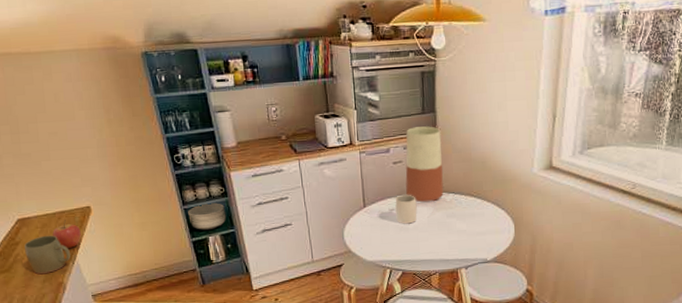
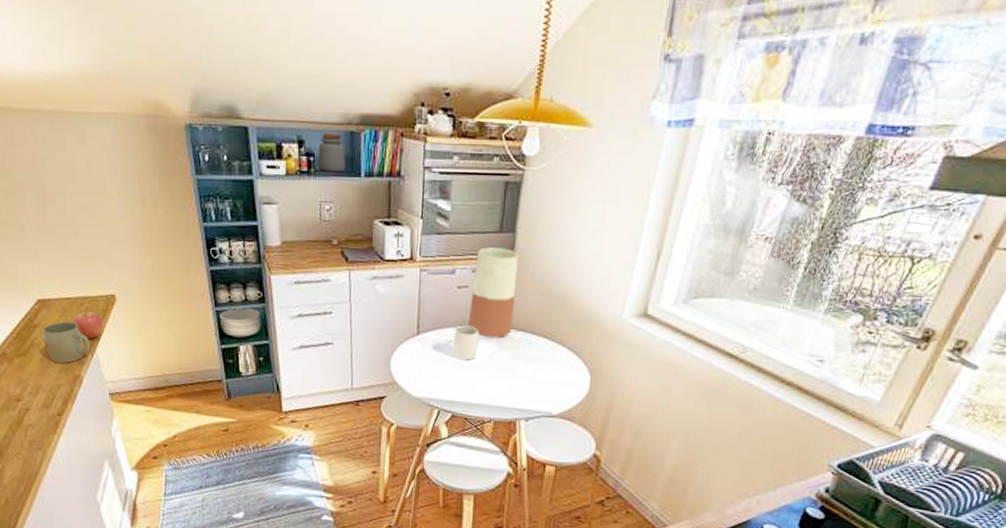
jar: none [261,47,286,80] -> present [318,132,346,173]

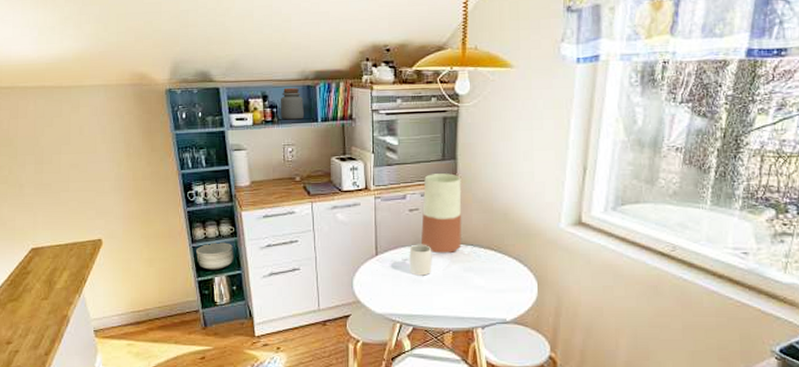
mug: present [43,321,90,364] -> none [35,266,77,306]
fruit: present [73,307,103,339] -> none [63,251,90,280]

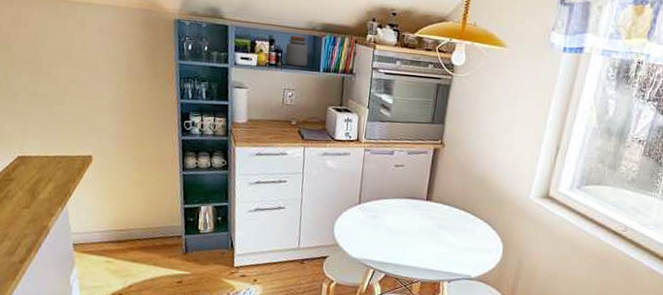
bowl: present [196,242,234,271] -> none [185,173,223,200]
mug: present [409,244,432,276] -> none [388,197,412,228]
vase: present [421,173,462,254] -> none [403,134,447,210]

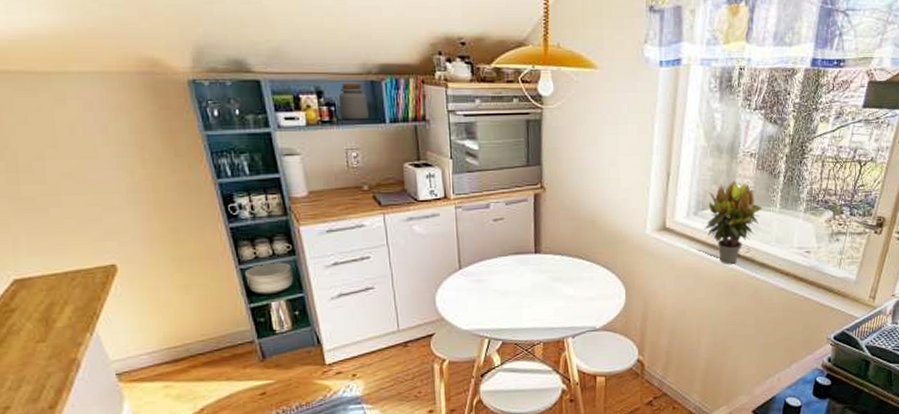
bowl: none [185,173,223,200] -> present [245,262,294,295]
potted plant: none [585,162,644,241] -> present [704,180,761,265]

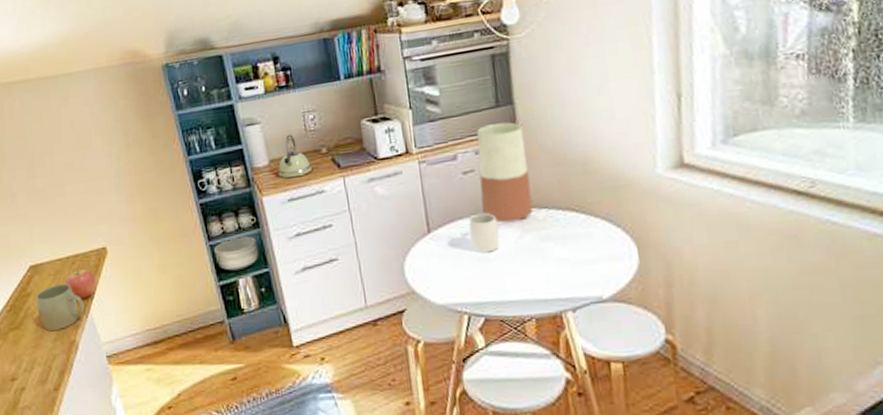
mug: none [23,300,87,349] -> present [36,283,84,332]
fruit: none [63,281,103,316] -> present [66,265,96,299]
kettle: none [317,169,354,211] -> present [278,134,313,179]
jar: present [339,82,370,120] -> none [294,43,325,83]
mug: none [495,255,520,289] -> present [468,212,500,253]
vase: none [507,180,550,265] -> present [476,122,533,223]
potted plant: present [704,180,761,265] -> none [740,92,825,207]

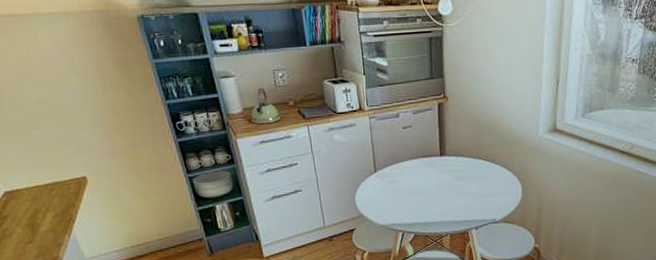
mug: present [36,283,84,332] -> none [13,207,66,249]
fruit: present [66,265,96,299] -> none [45,191,77,221]
mug: present [468,212,500,253] -> none [406,158,428,188]
vase: present [476,122,533,223] -> none [415,91,453,166]

